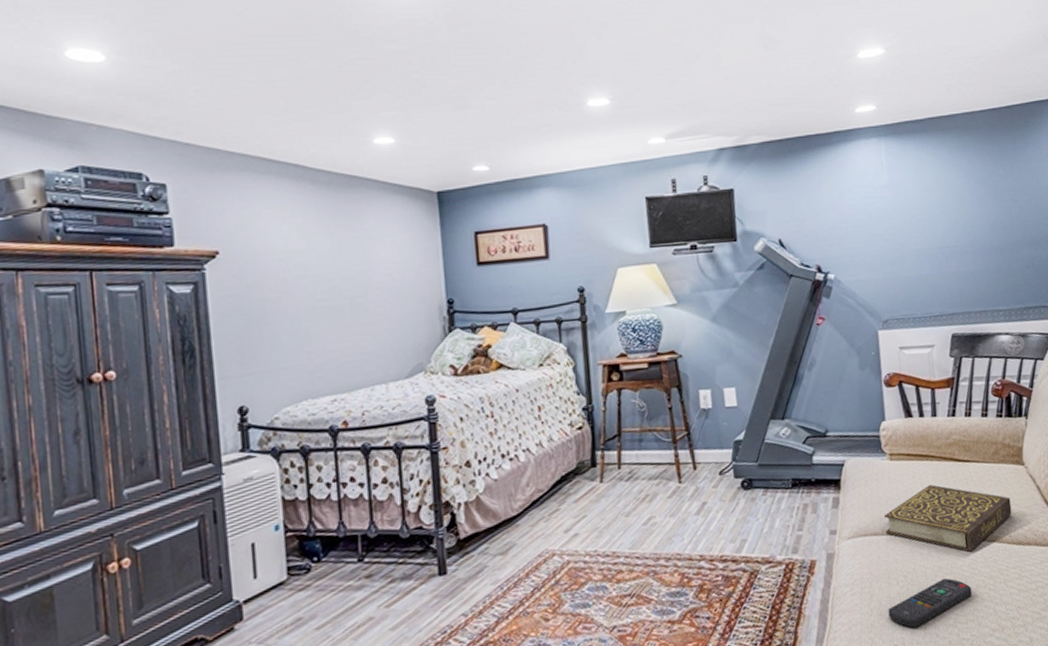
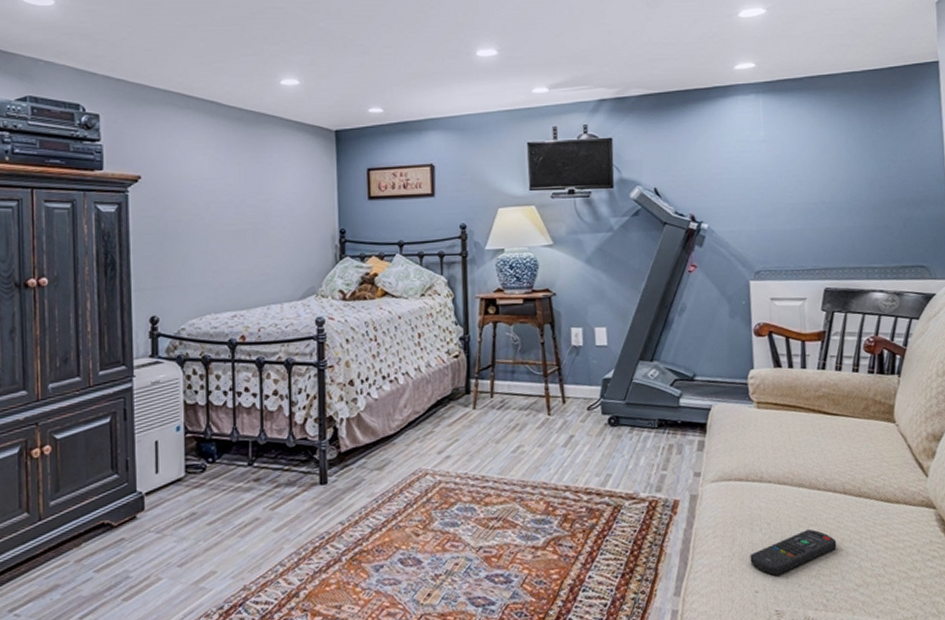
book: present [883,485,1012,552] -> none [749,435,881,505]

